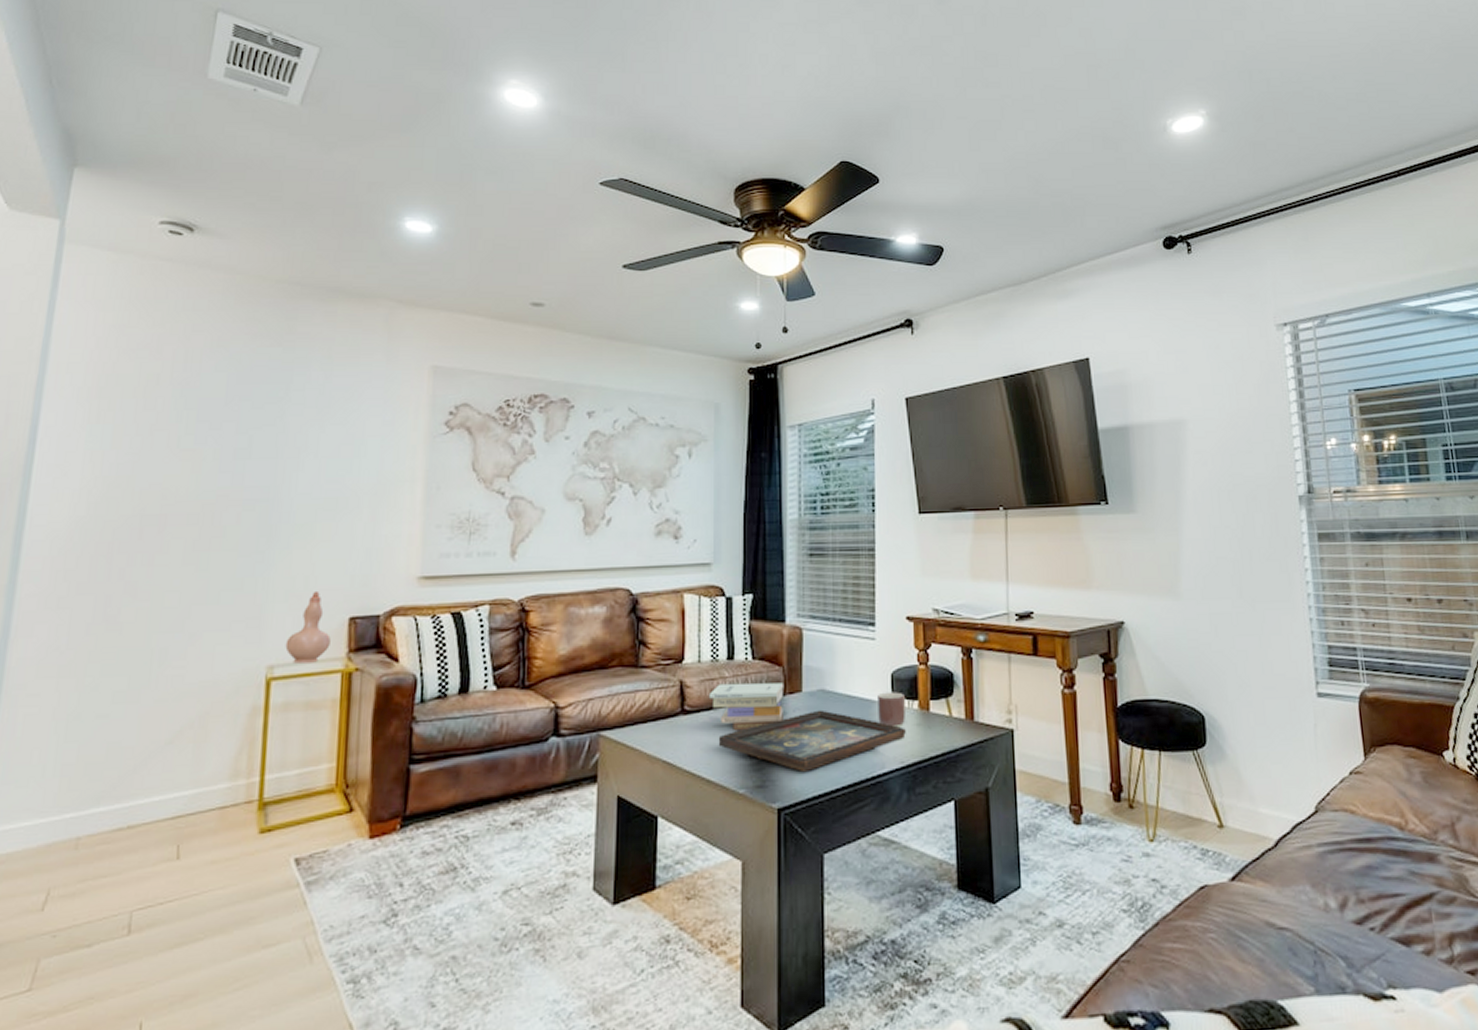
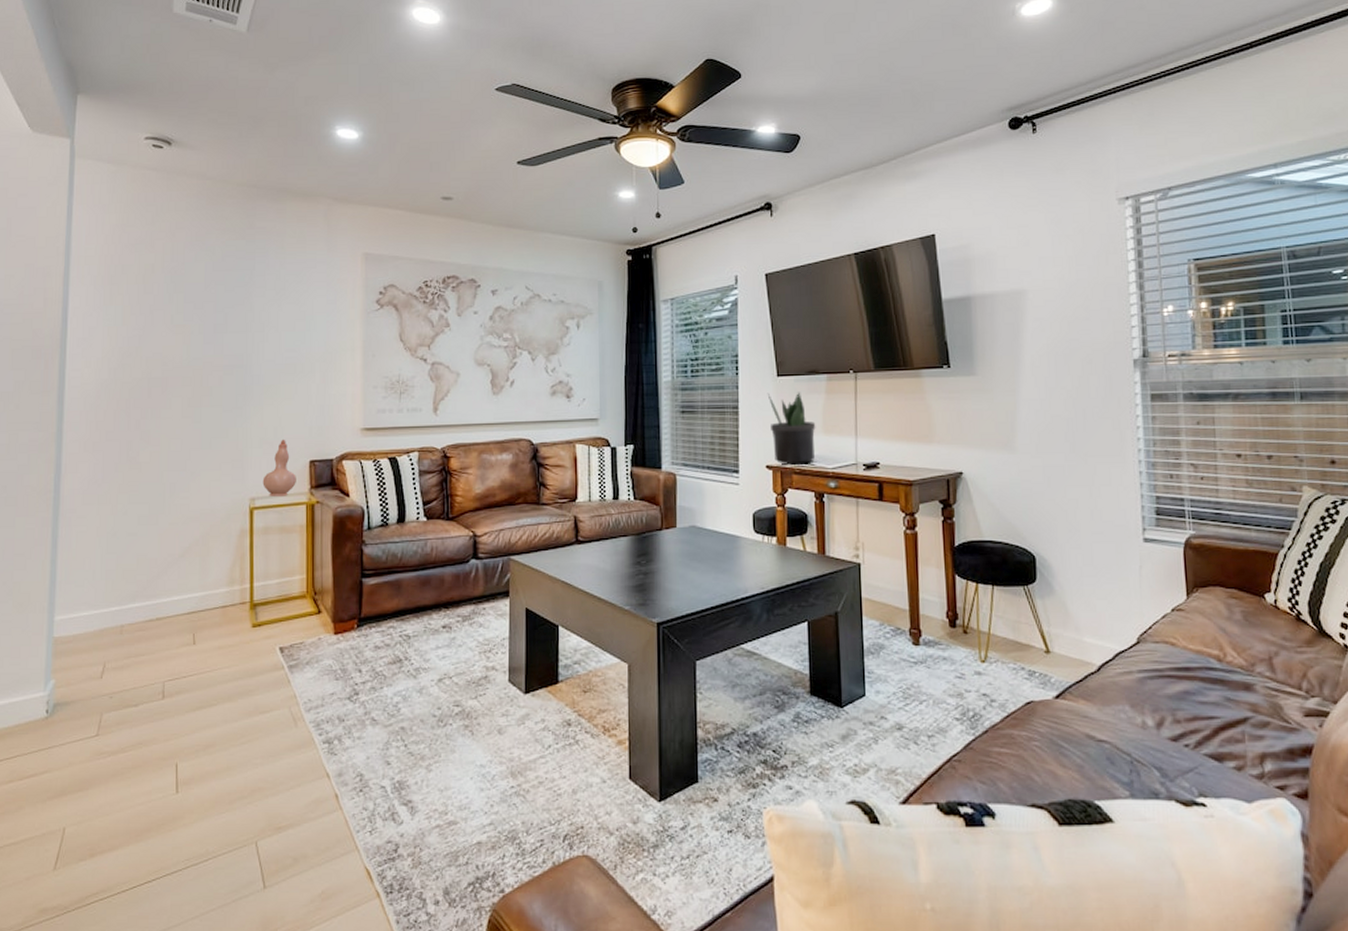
books: present [708,682,785,732] -> none [598,519,662,559]
decorative tray: present [718,709,906,773] -> none [607,543,766,594]
mug: present [878,692,905,728] -> none [741,529,765,560]
planter: none [907,531,963,616] -> present [767,392,816,465]

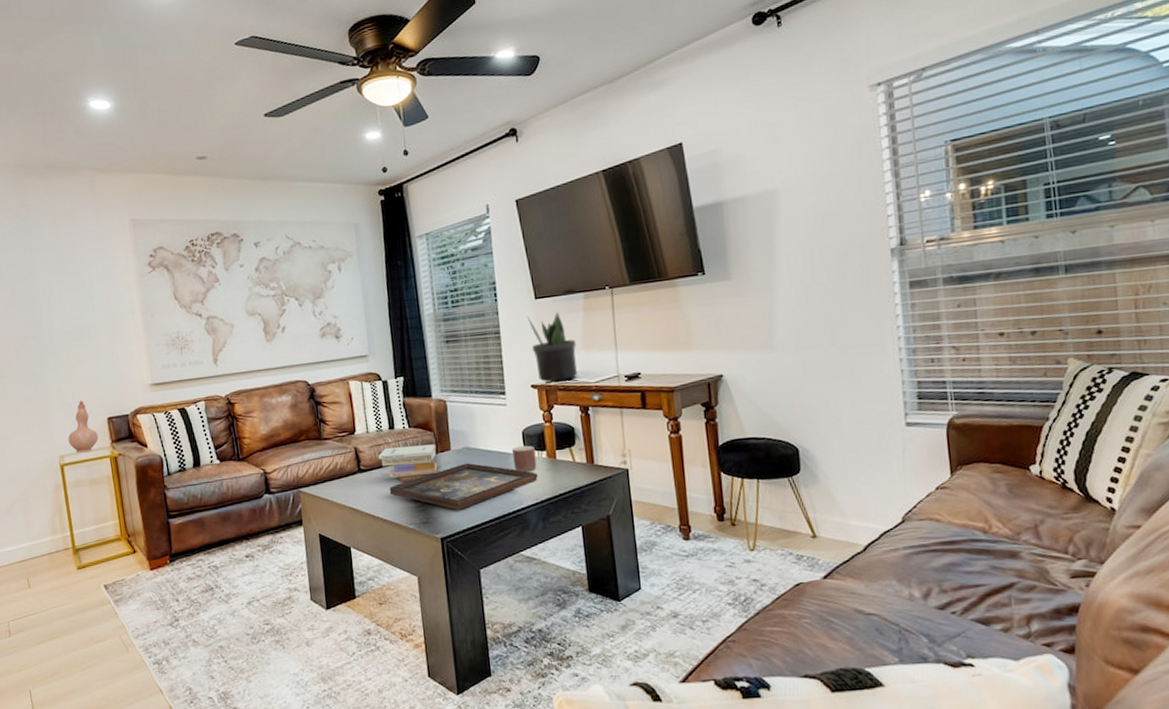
books: none [598,519,662,559] -> present [377,444,438,483]
decorative tray: none [607,543,766,594] -> present [389,462,538,511]
mug: none [741,529,765,560] -> present [512,445,537,473]

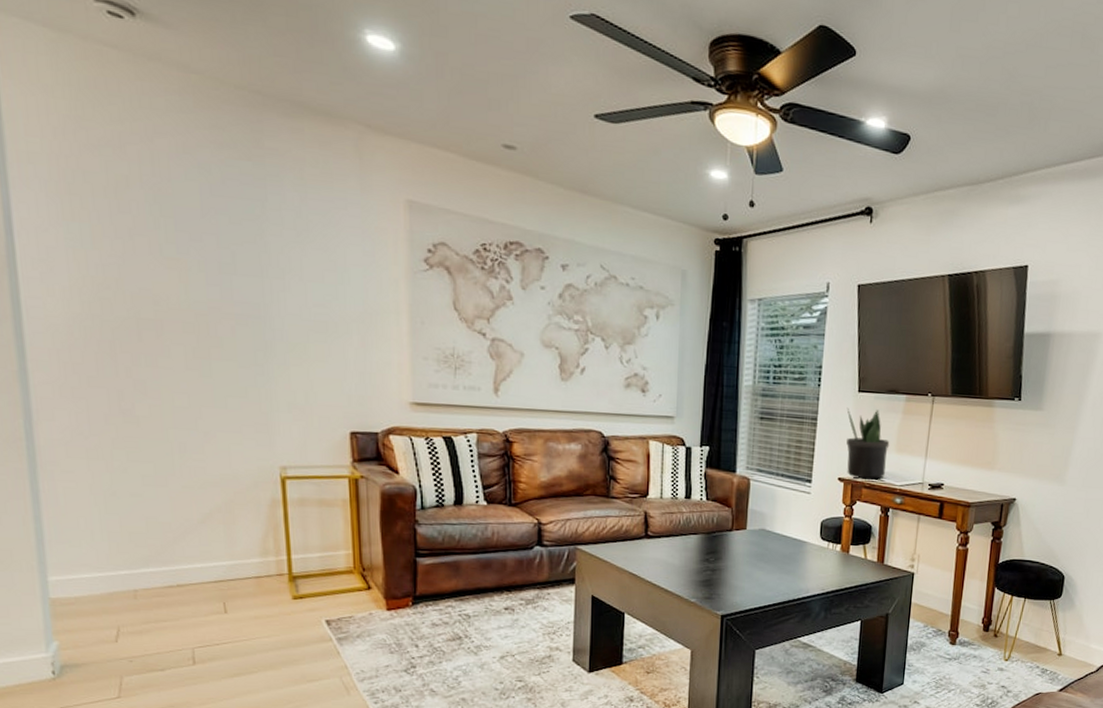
vase: present [68,400,98,453] -> none [294,405,335,468]
books: present [377,444,438,483] -> none [668,517,732,556]
decorative tray: present [389,462,538,511] -> none [675,544,828,591]
mug: present [512,445,537,473] -> none [807,536,830,564]

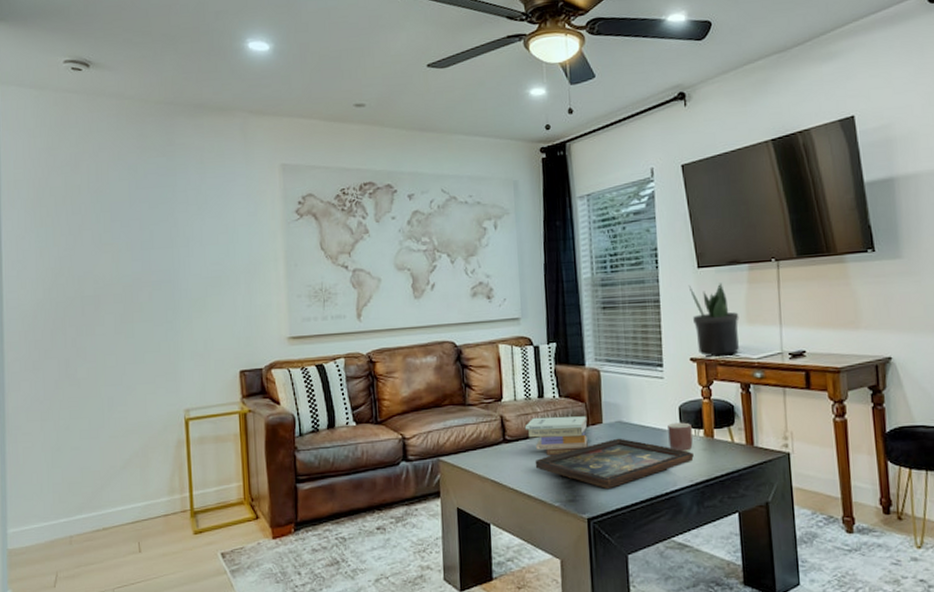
books: none [668,517,732,556] -> present [524,416,588,456]
decorative tray: none [675,544,828,591] -> present [535,438,694,490]
mug: none [807,536,830,564] -> present [668,422,693,453]

